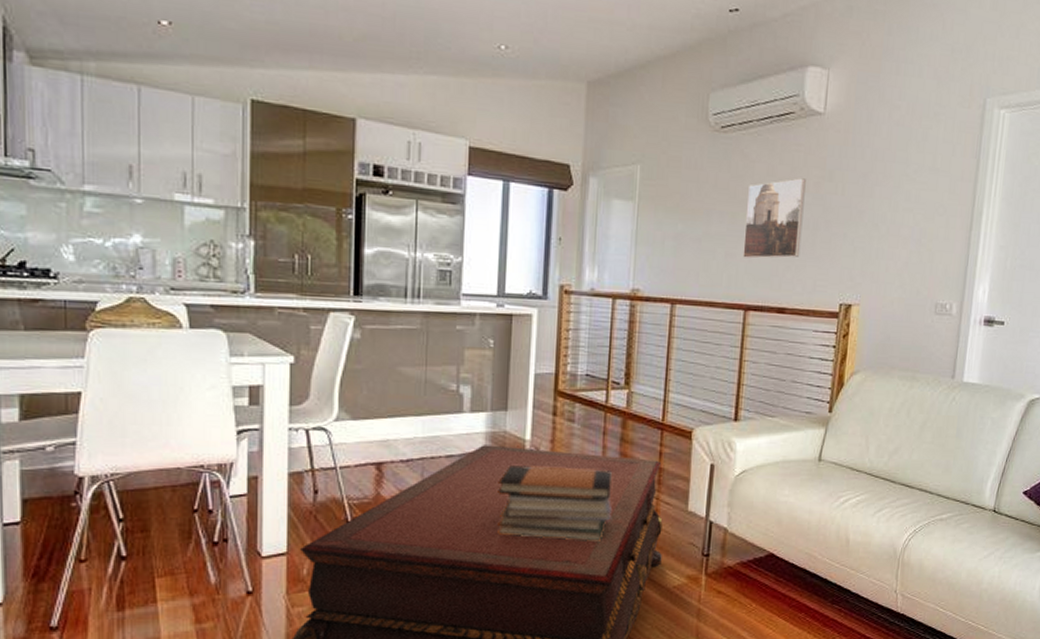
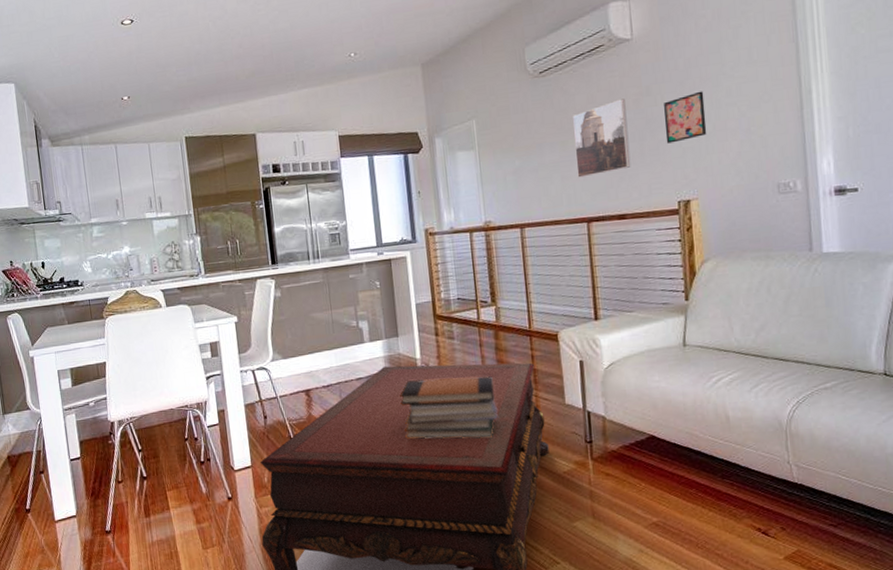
wall art: none [839,188,884,240] -> present [664,91,707,144]

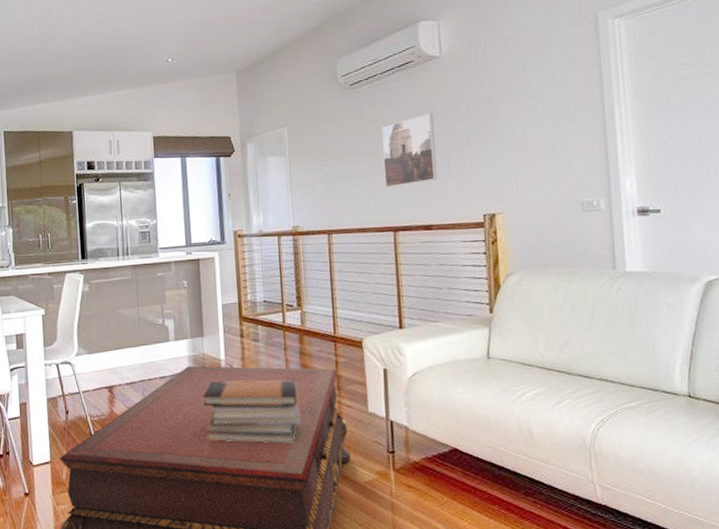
wall art: present [664,91,707,144] -> none [470,109,513,158]

